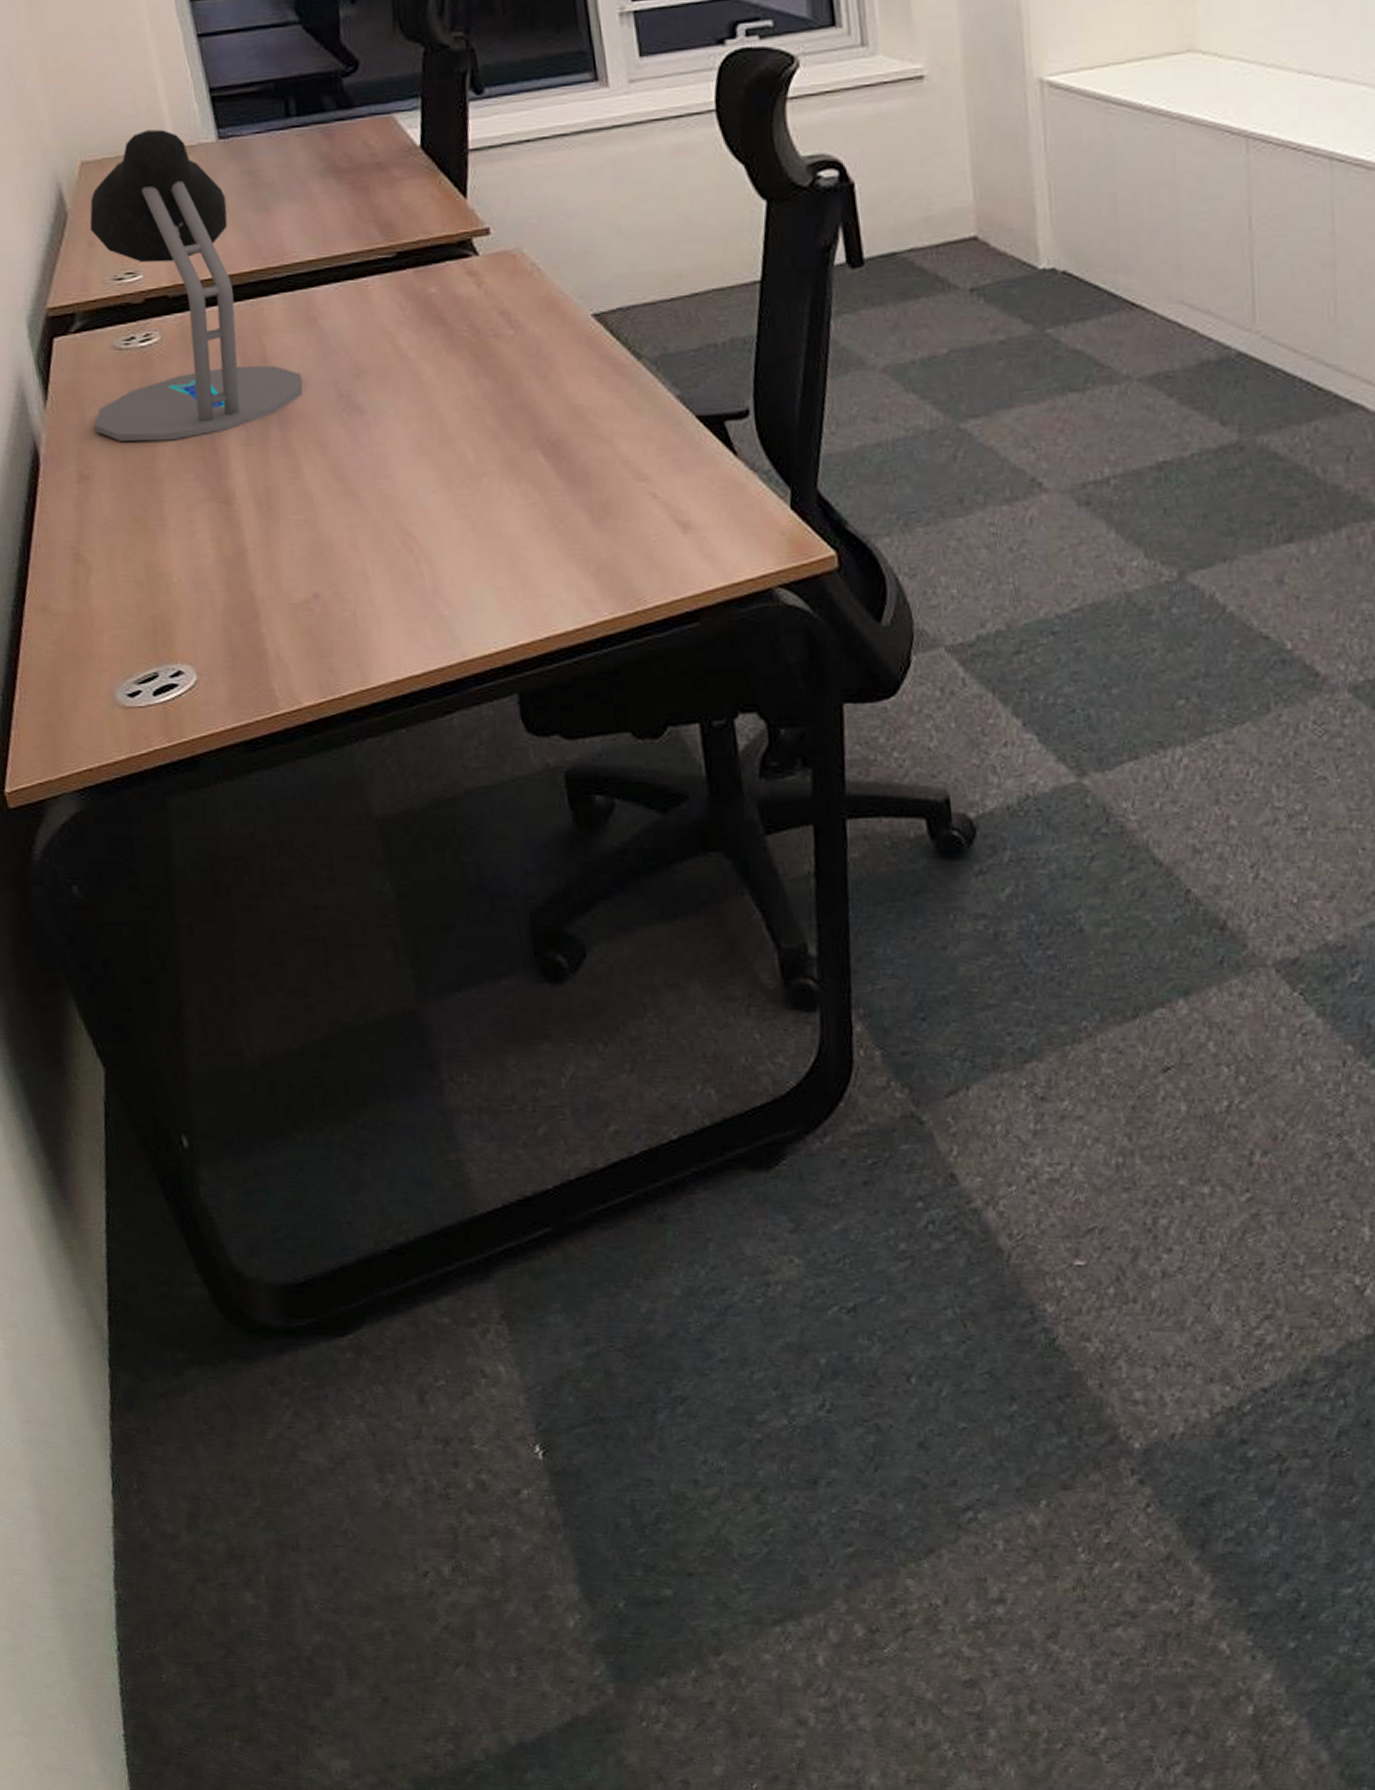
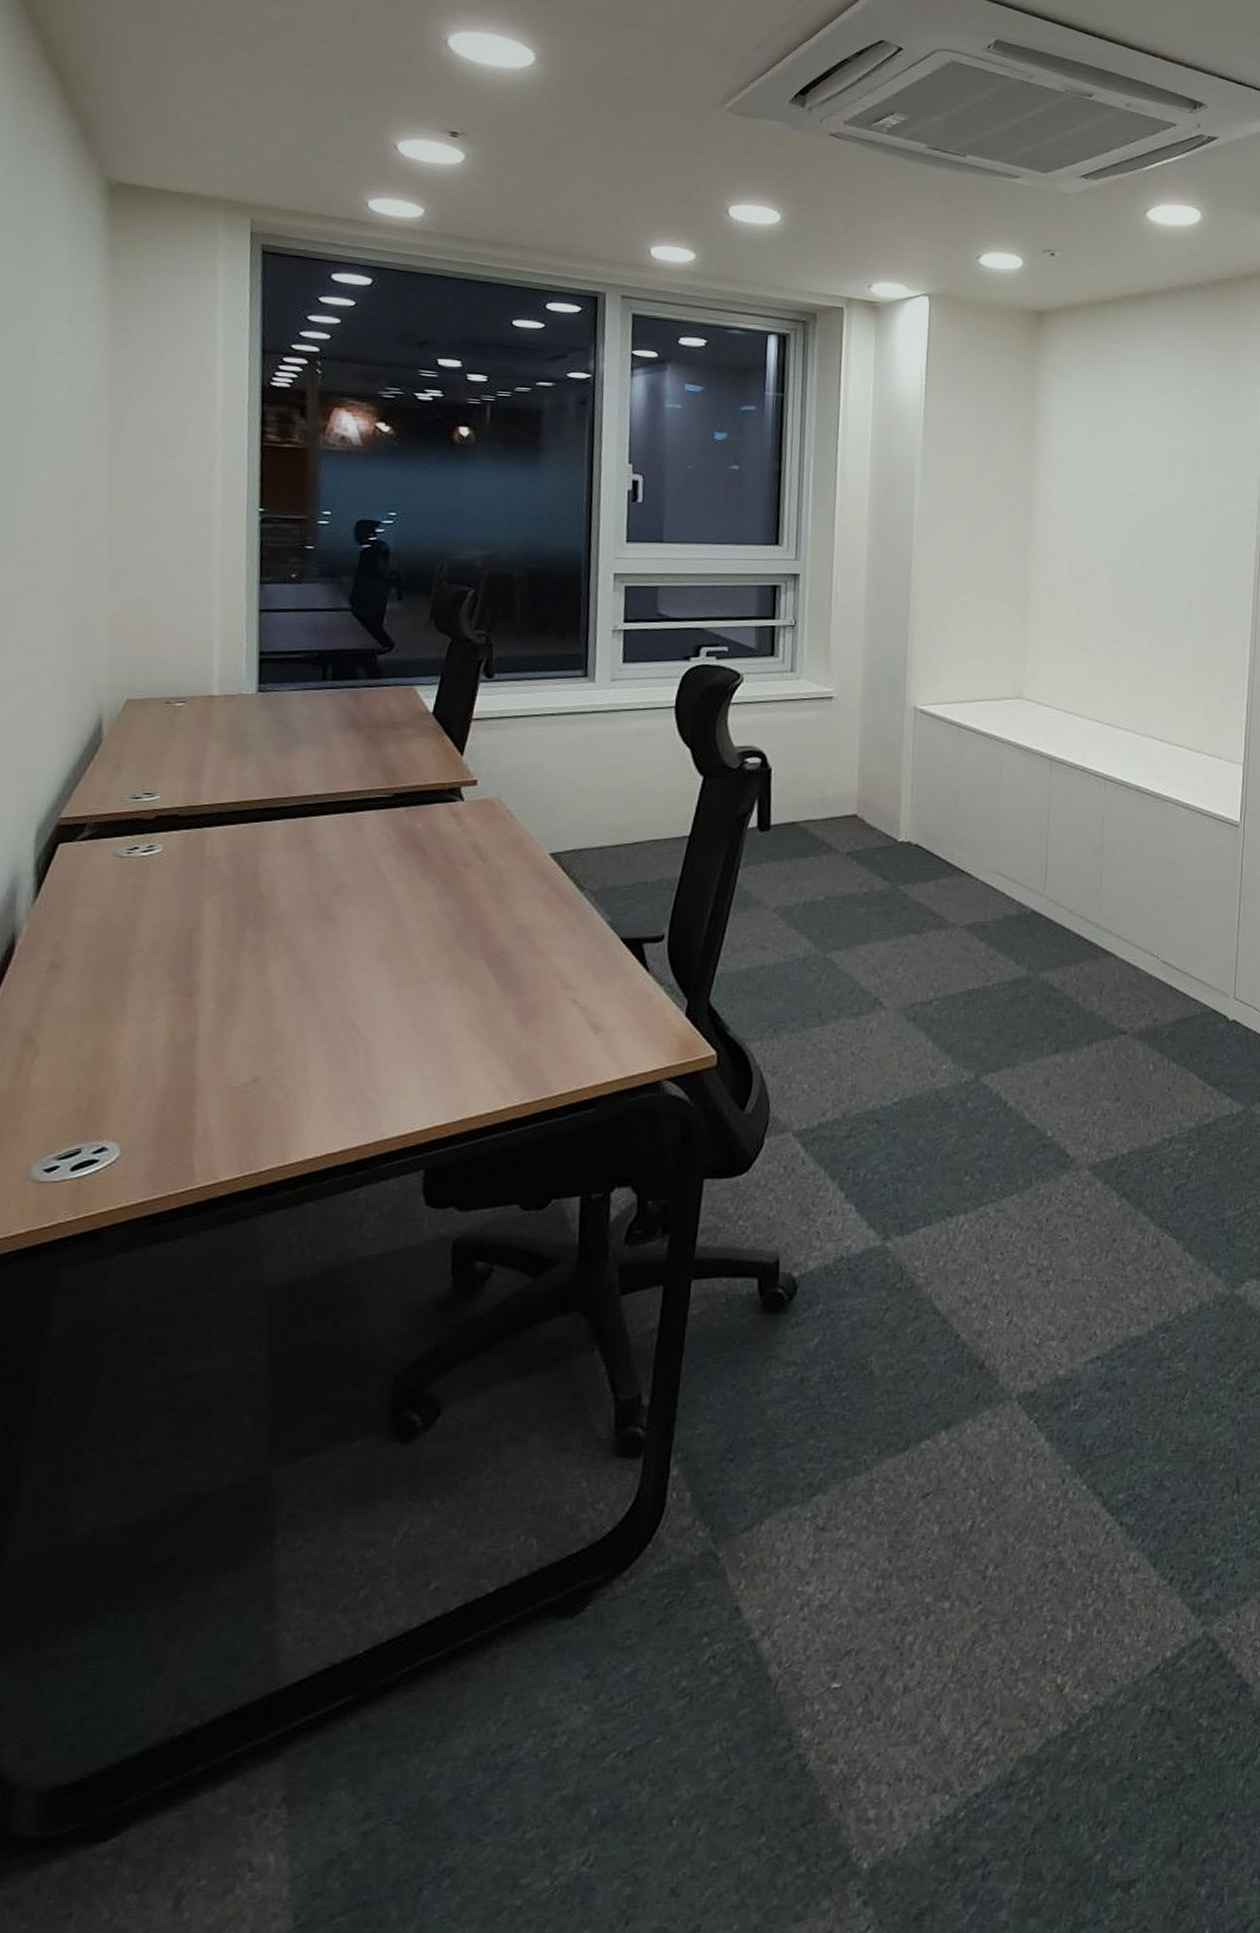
desk lamp: present [89,129,303,442] -> none [77,679,287,938]

